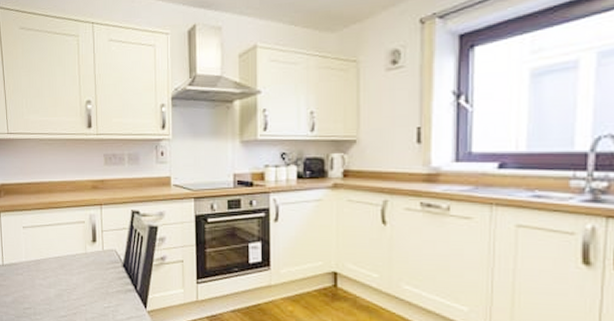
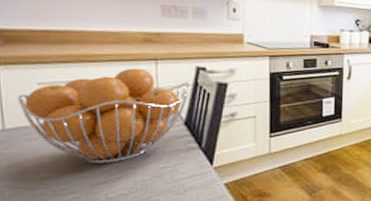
fruit basket: none [11,213,127,299] -> present [17,68,190,164]

